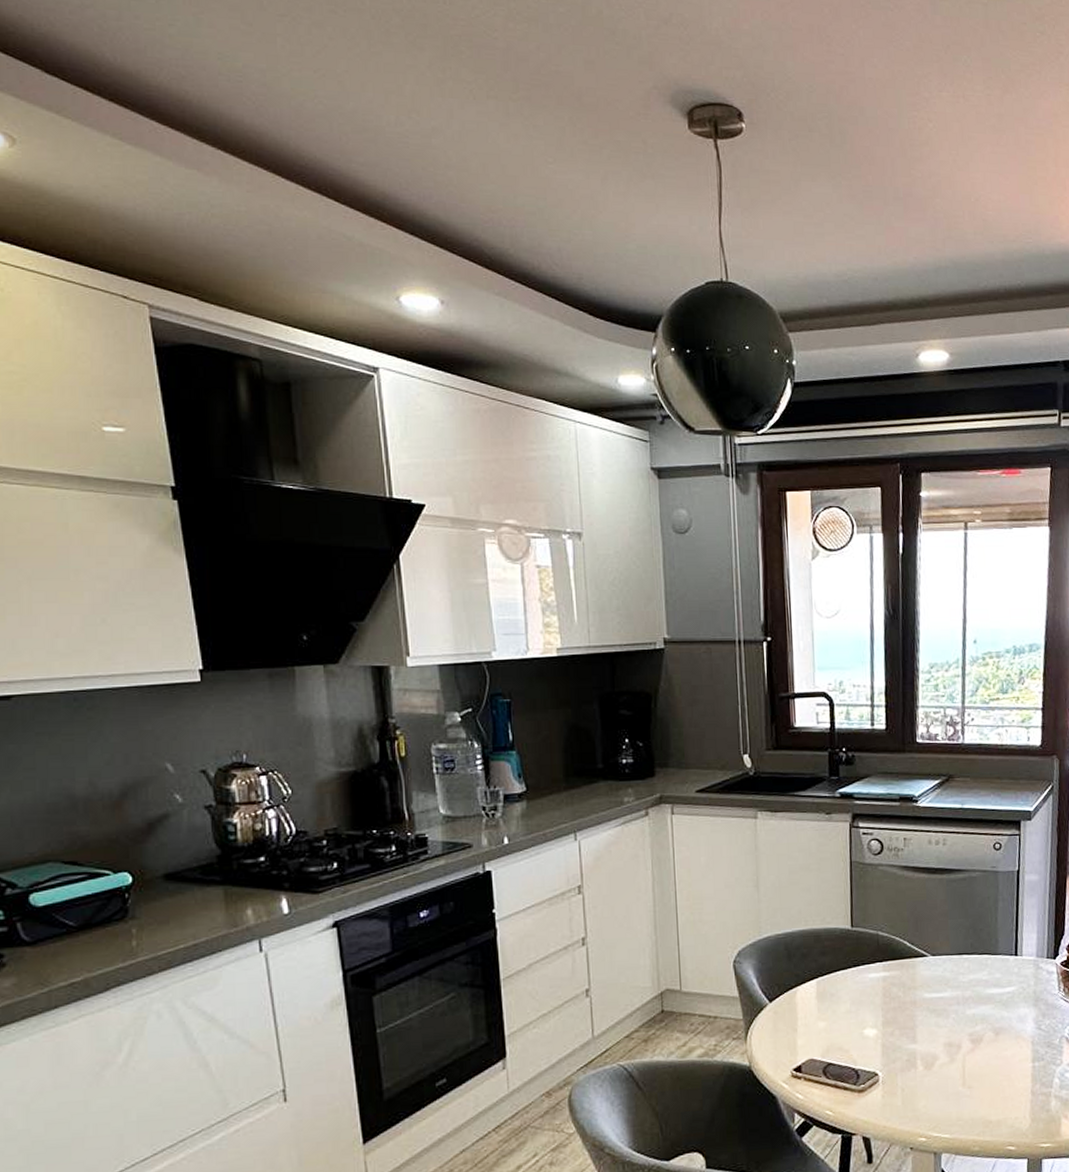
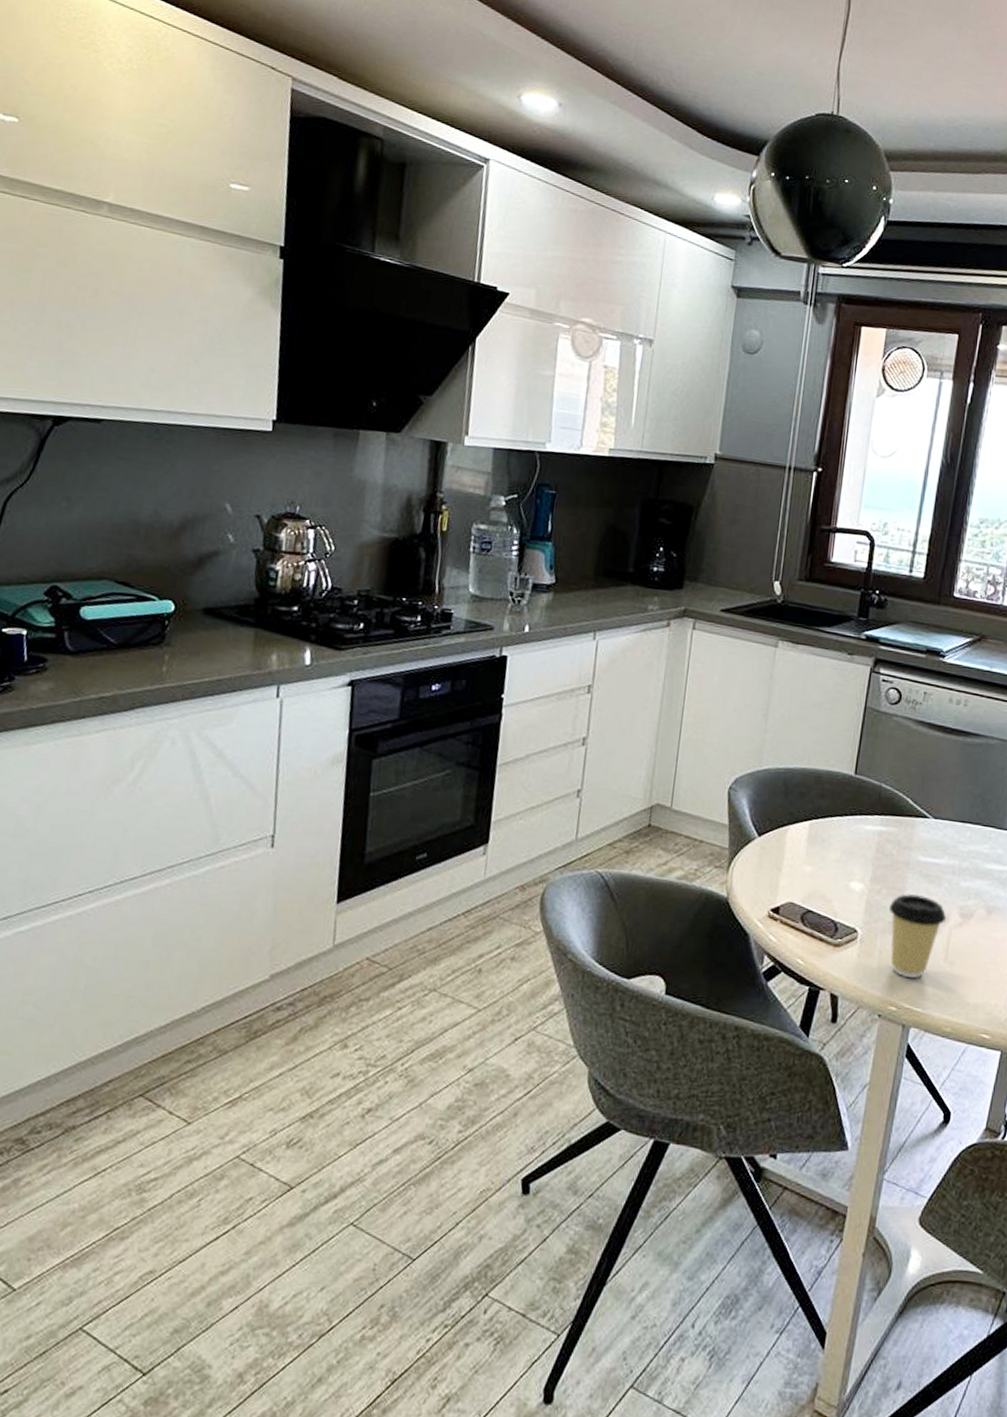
coffee cup: none [903,1029,959,1108] -> present [888,893,947,978]

